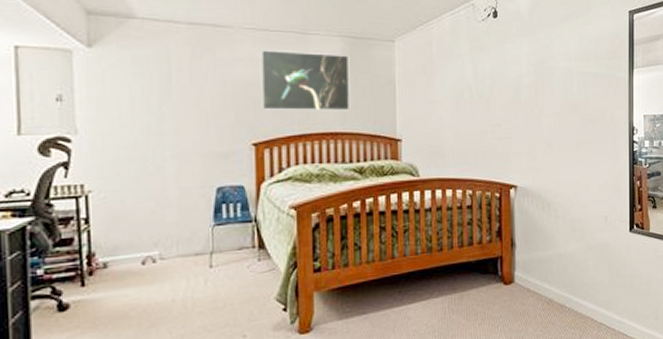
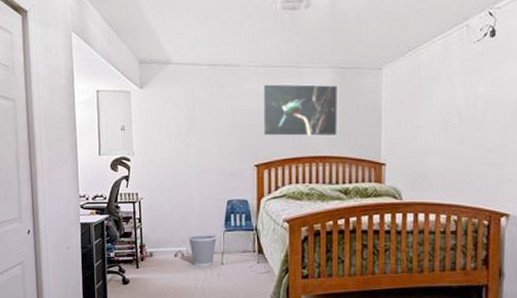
wastebasket: none [161,230,203,274] -> present [188,233,217,267]

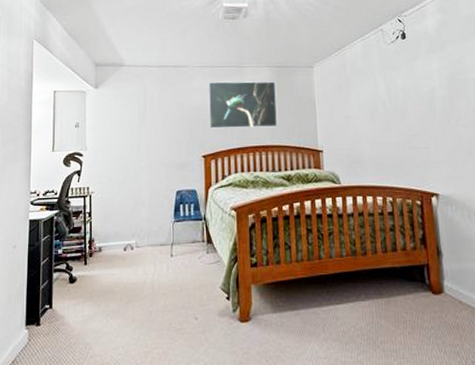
wastebasket: present [188,233,217,267] -> none [137,225,166,260]

